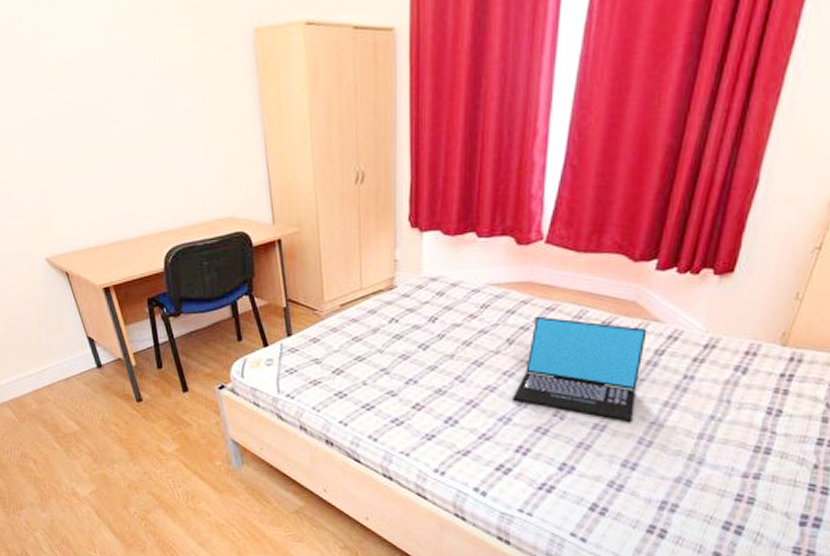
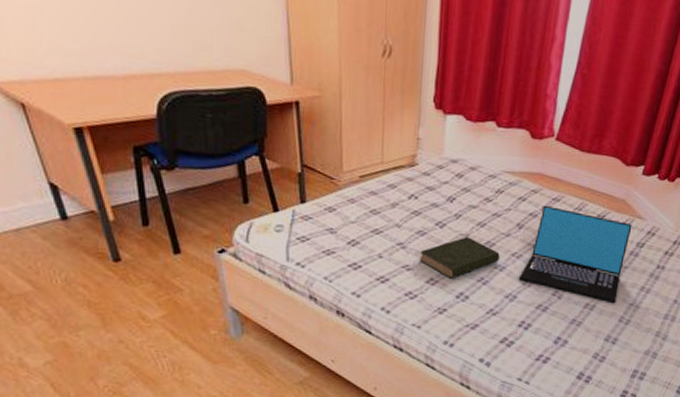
book: none [405,358,489,404] -> present [420,237,500,280]

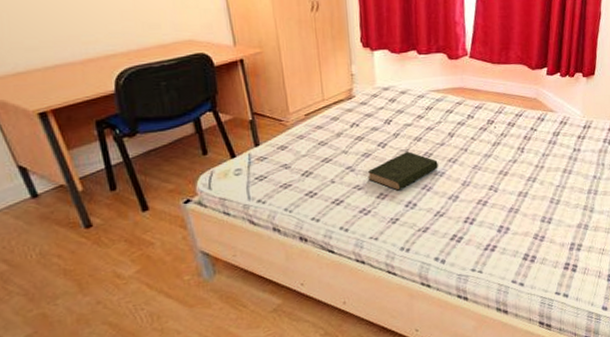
laptop: present [518,205,632,304] -> none [457,113,547,188]

